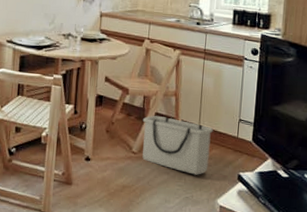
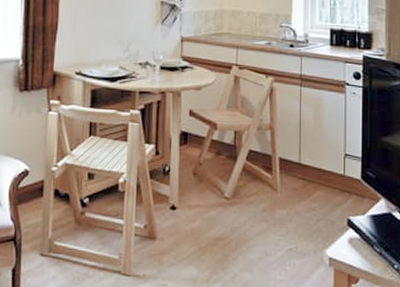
storage bin: present [142,115,214,175] -> none [234,153,316,222]

